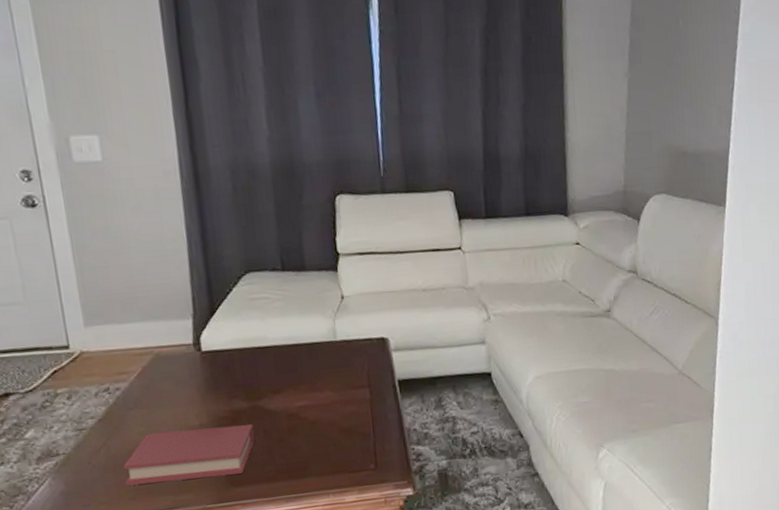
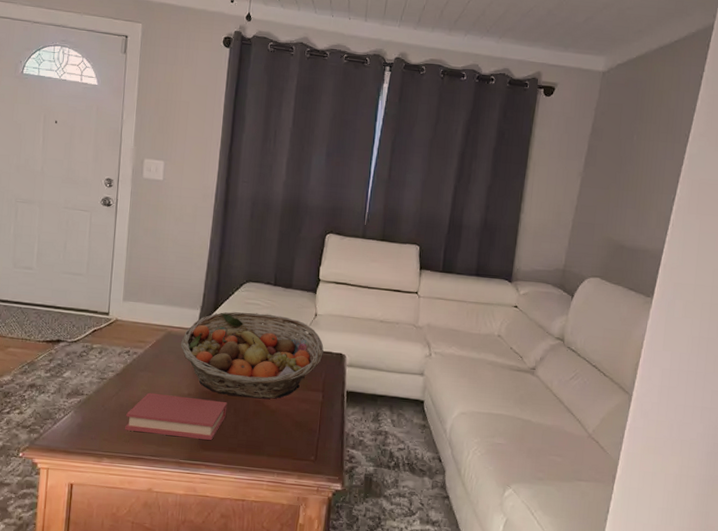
fruit basket: none [175,306,361,416] -> present [180,312,324,399]

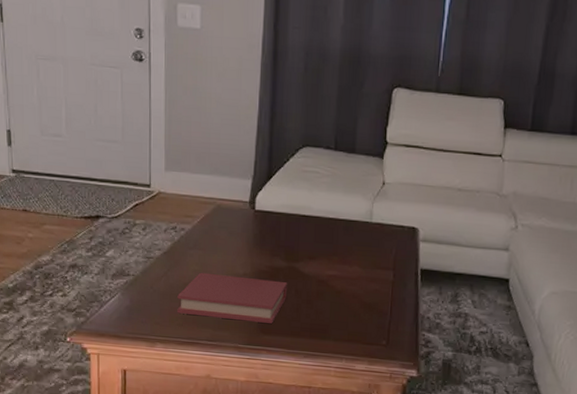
fruit basket: present [180,312,324,399] -> none [231,181,394,279]

